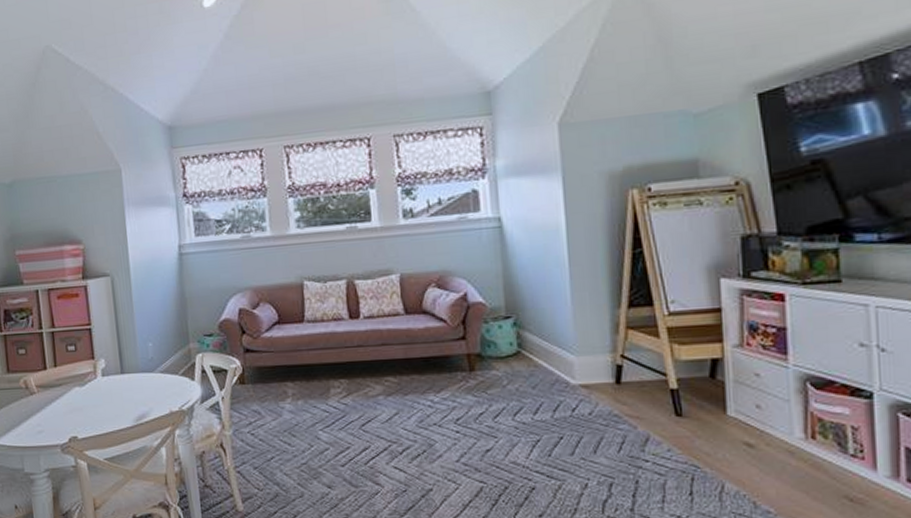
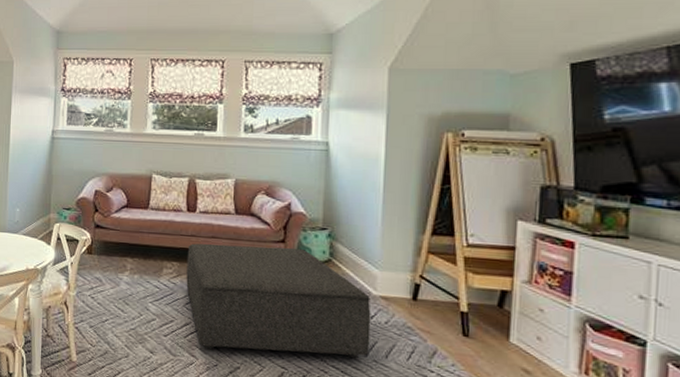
ottoman: none [355,344,575,474] -> present [186,243,371,359]

